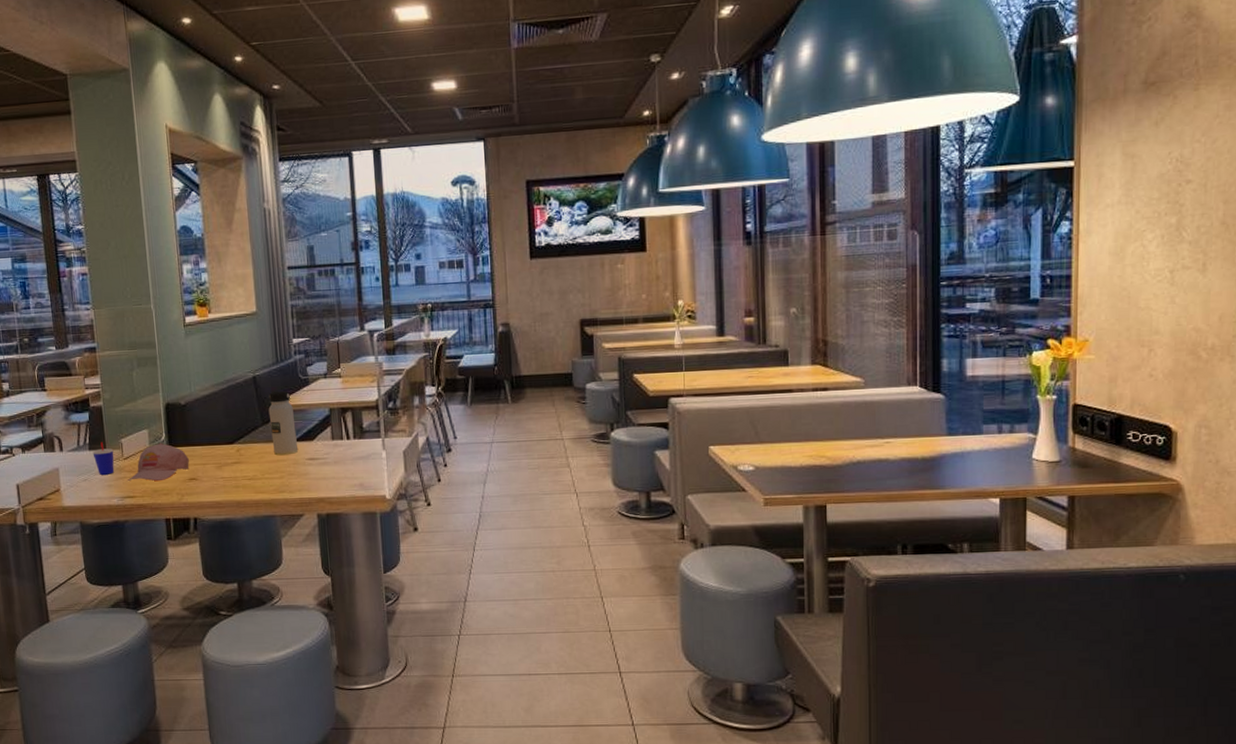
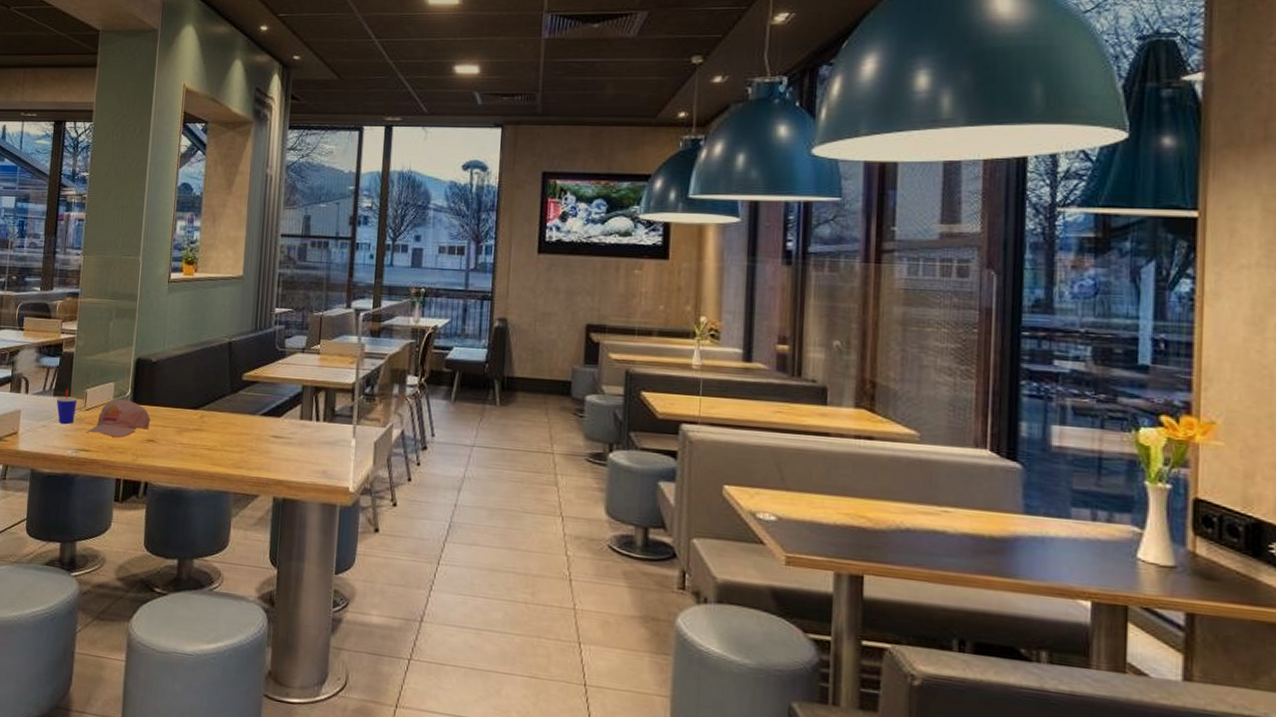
water bottle: present [268,391,299,456] -> none [237,360,265,430]

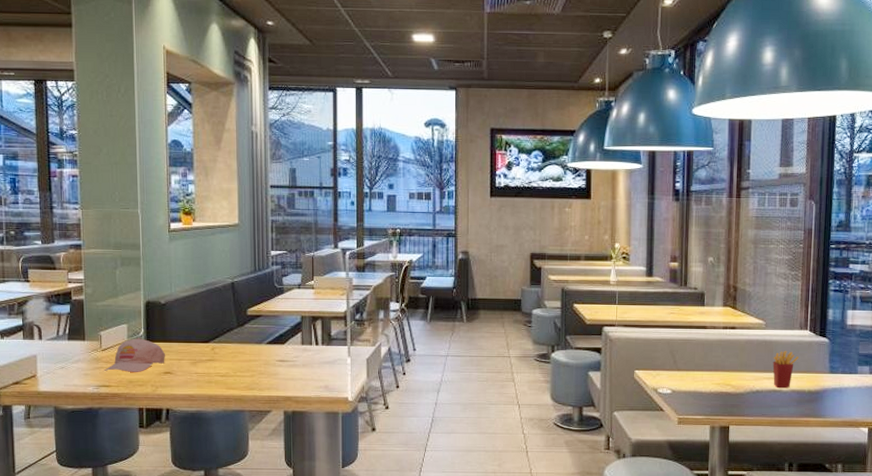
beverage cup: present [56,389,77,424] -> none [71,333,93,364]
french fries: none [931,476,973,529] -> present [772,351,799,388]

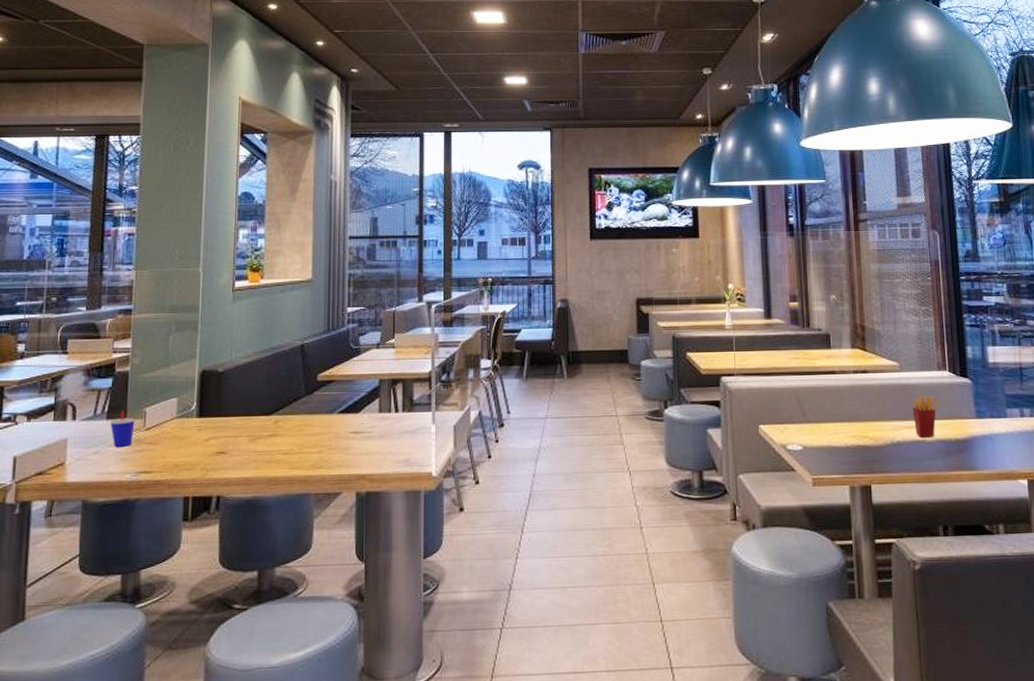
beverage cup: none [71,333,93,364] -> present [110,410,135,447]
baseball cap: present [103,337,166,372] -> none [145,412,221,455]

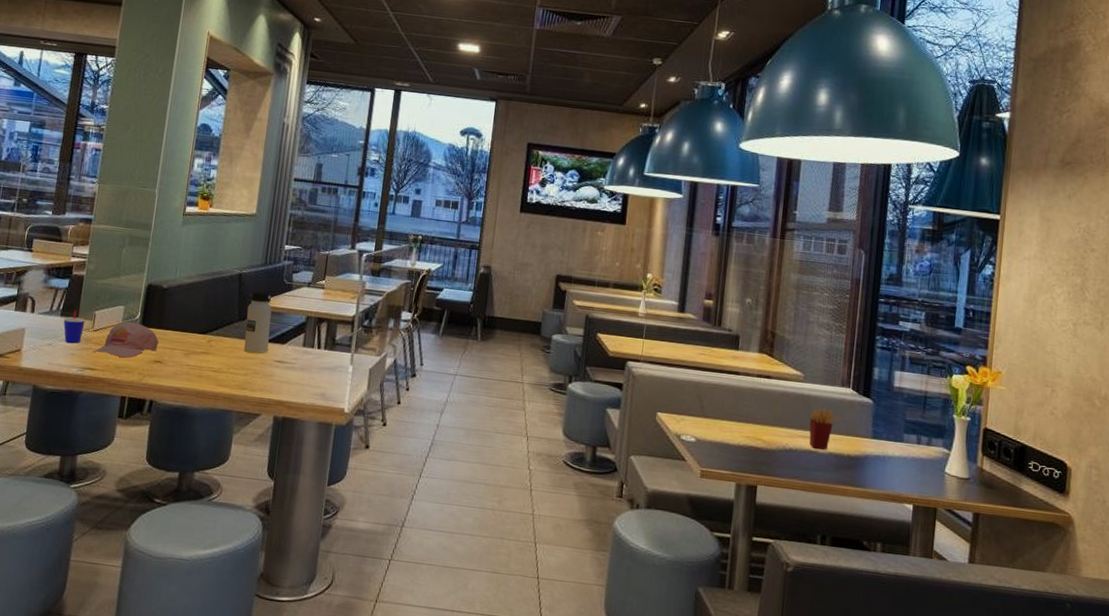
baseball cap: none [145,412,221,455] -> present [91,320,159,358]
water bottle: none [314,361,342,429] -> present [244,291,272,355]

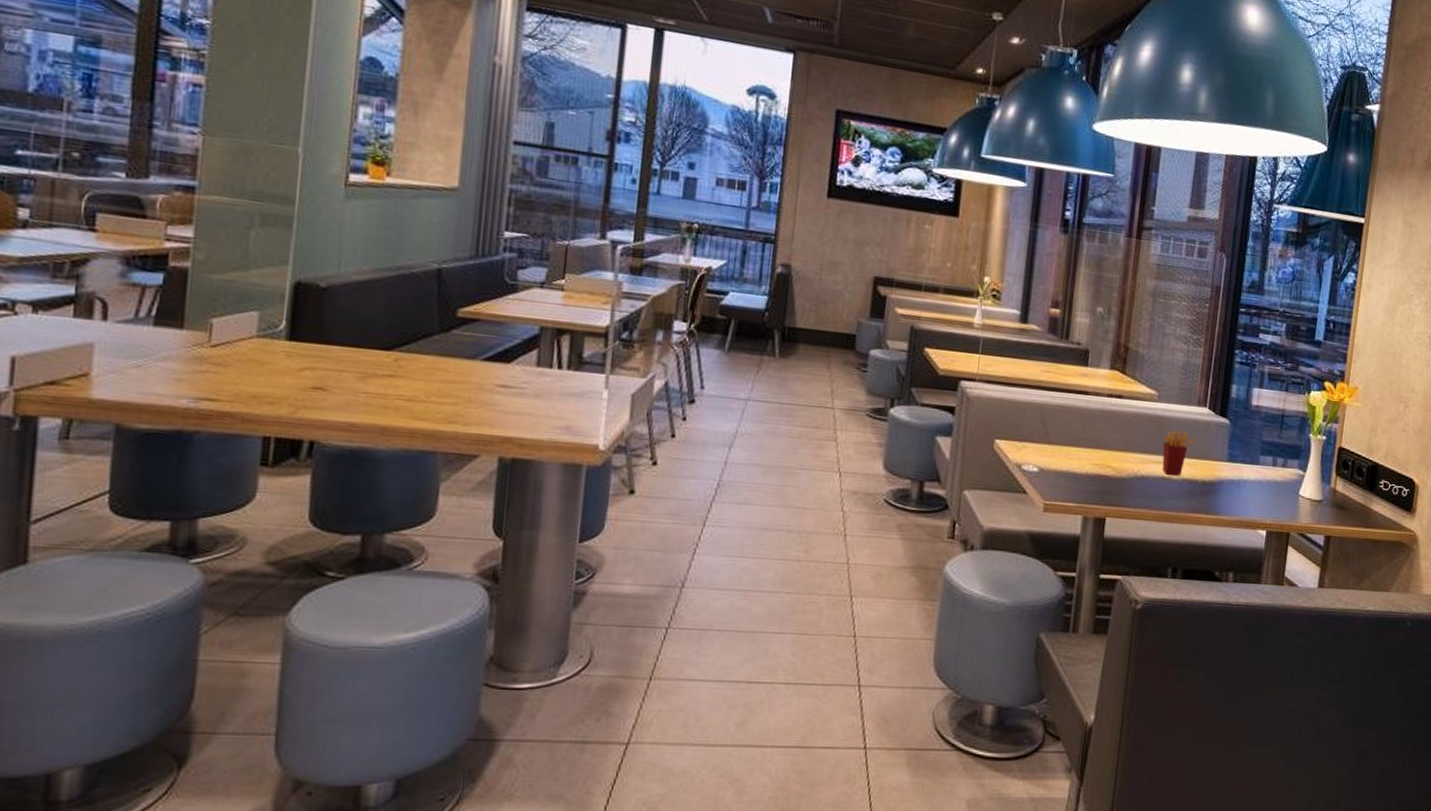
beverage cup: present [63,310,85,343] -> none [158,317,196,364]
baseball cap: present [91,320,159,358] -> none [209,332,319,384]
water bottle: present [244,291,272,355] -> none [449,292,489,377]

